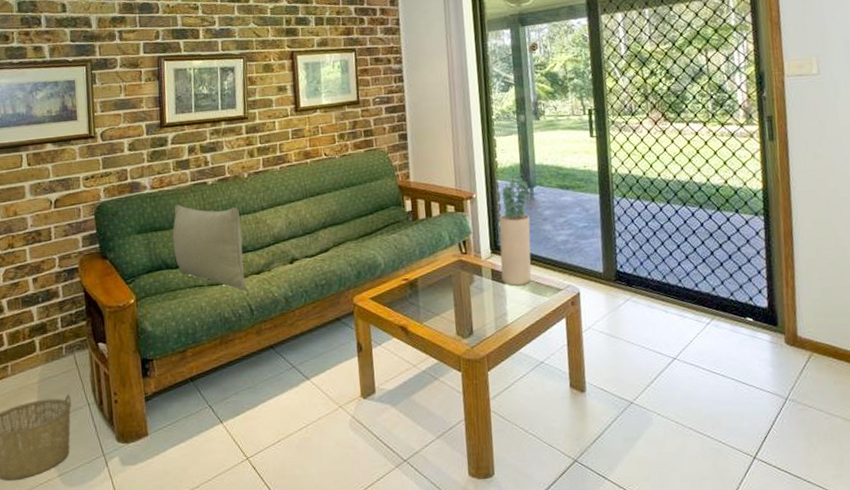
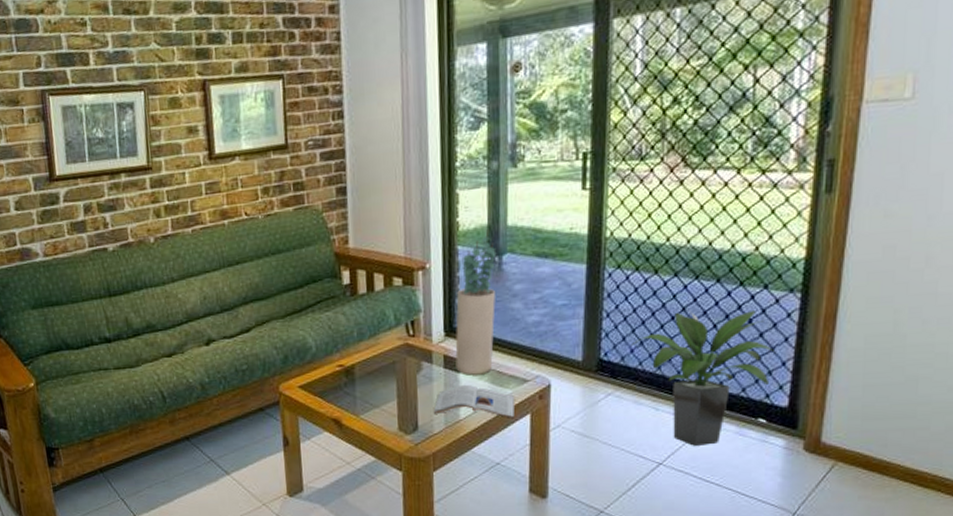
pillow: present [172,205,246,291] -> none [71,275,157,375]
magazine: none [485,293,553,322] -> present [433,384,515,418]
potted plant: none [640,230,753,342] -> present [631,310,777,446]

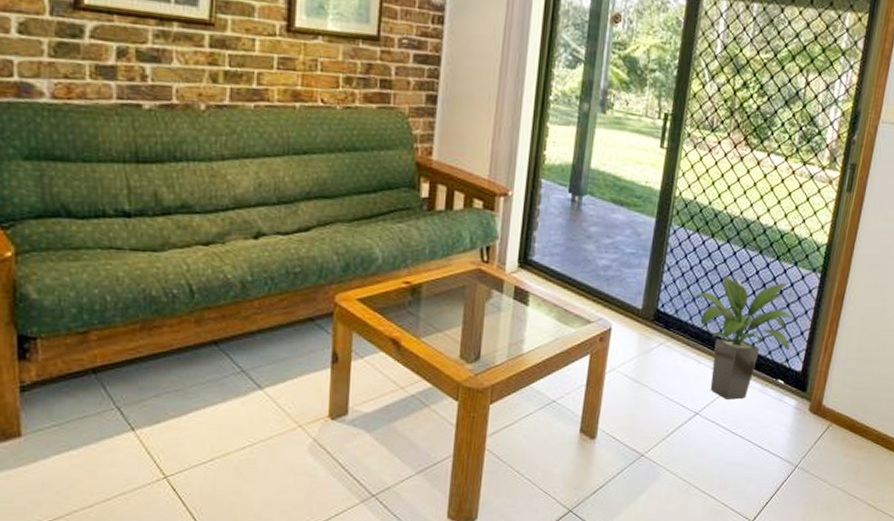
magazine: present [433,384,515,418] -> none [497,318,577,357]
vase: present [455,229,497,375] -> none [525,168,578,311]

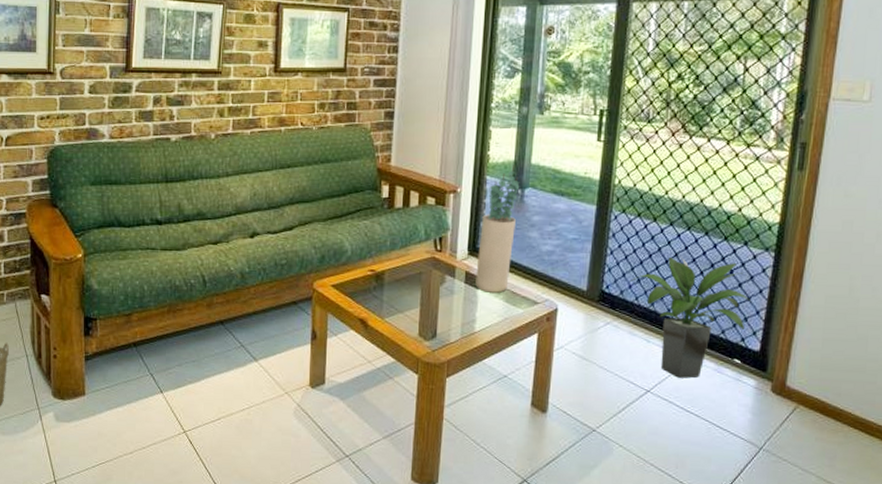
vase: none [525,168,578,311] -> present [475,165,520,293]

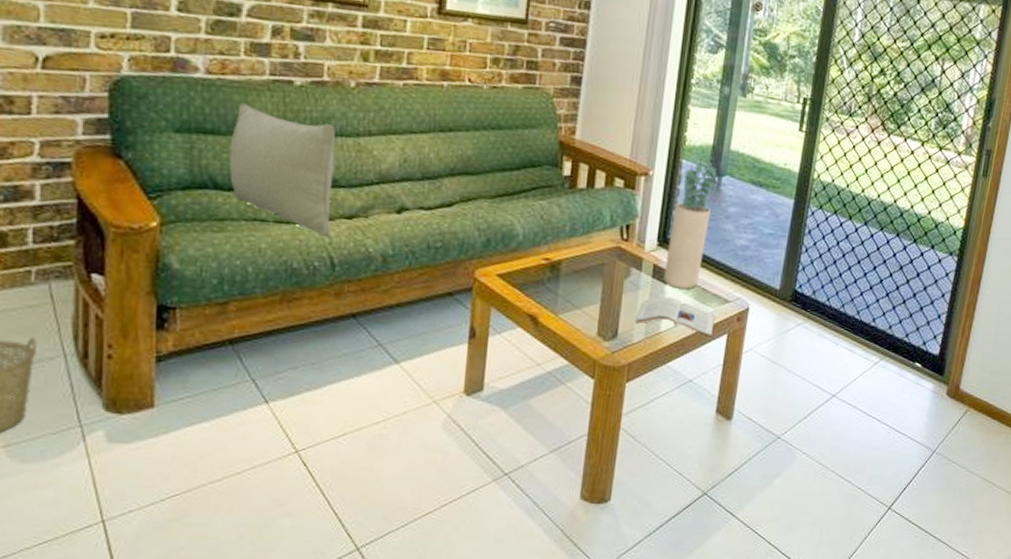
pillow: none [128,159,202,259] -> present [229,103,335,237]
magazine: none [451,300,525,336] -> present [635,296,714,337]
potted plant: present [629,256,753,378] -> none [822,257,936,382]

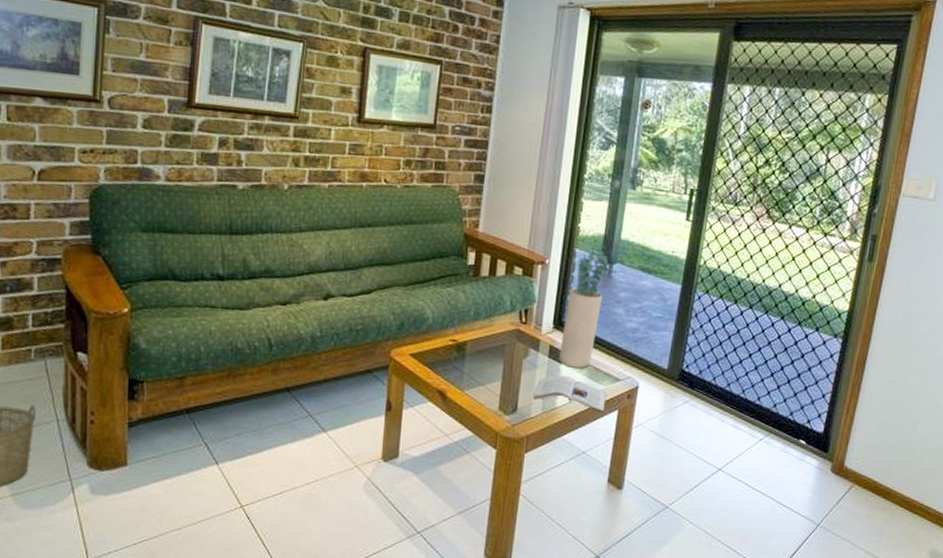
pillow: present [229,103,335,237] -> none [185,206,272,321]

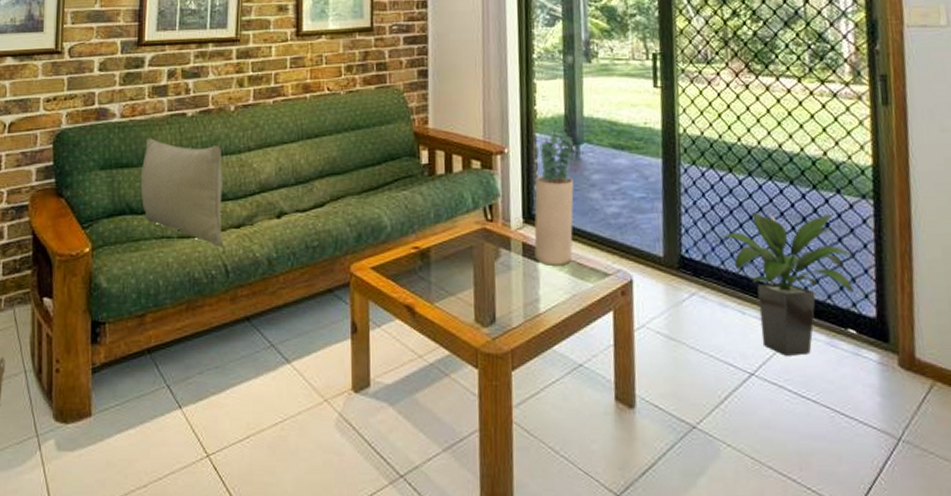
pillow: none [185,206,272,321] -> present [140,138,222,246]
magazine: present [533,375,606,412] -> none [511,275,597,315]
potted plant: none [708,339,820,458] -> present [711,211,858,356]

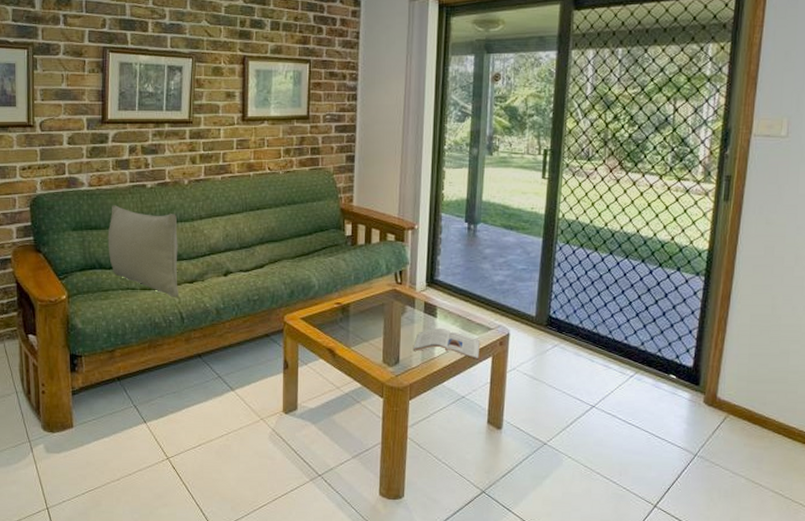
magazine: none [511,275,597,315] -> present [413,327,479,359]
vase: present [534,119,575,265] -> none [434,202,472,321]
potted plant: present [711,211,858,356] -> none [574,283,686,394]

